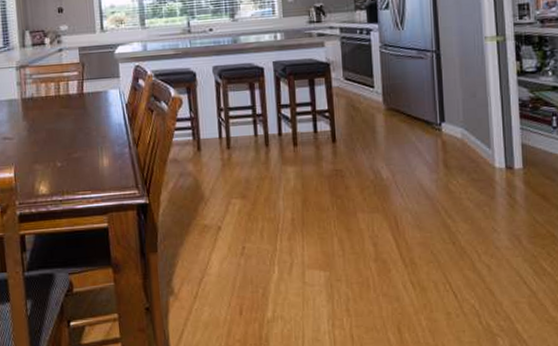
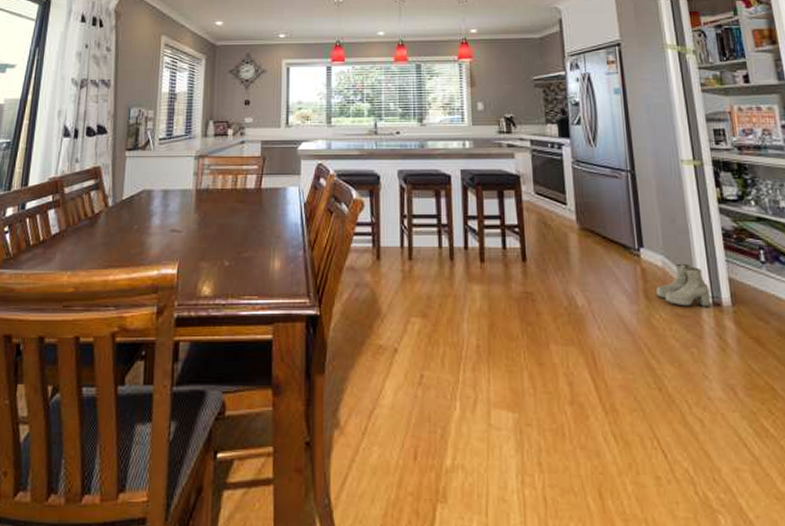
boots: none [454,133,504,172] -> present [655,263,711,307]

